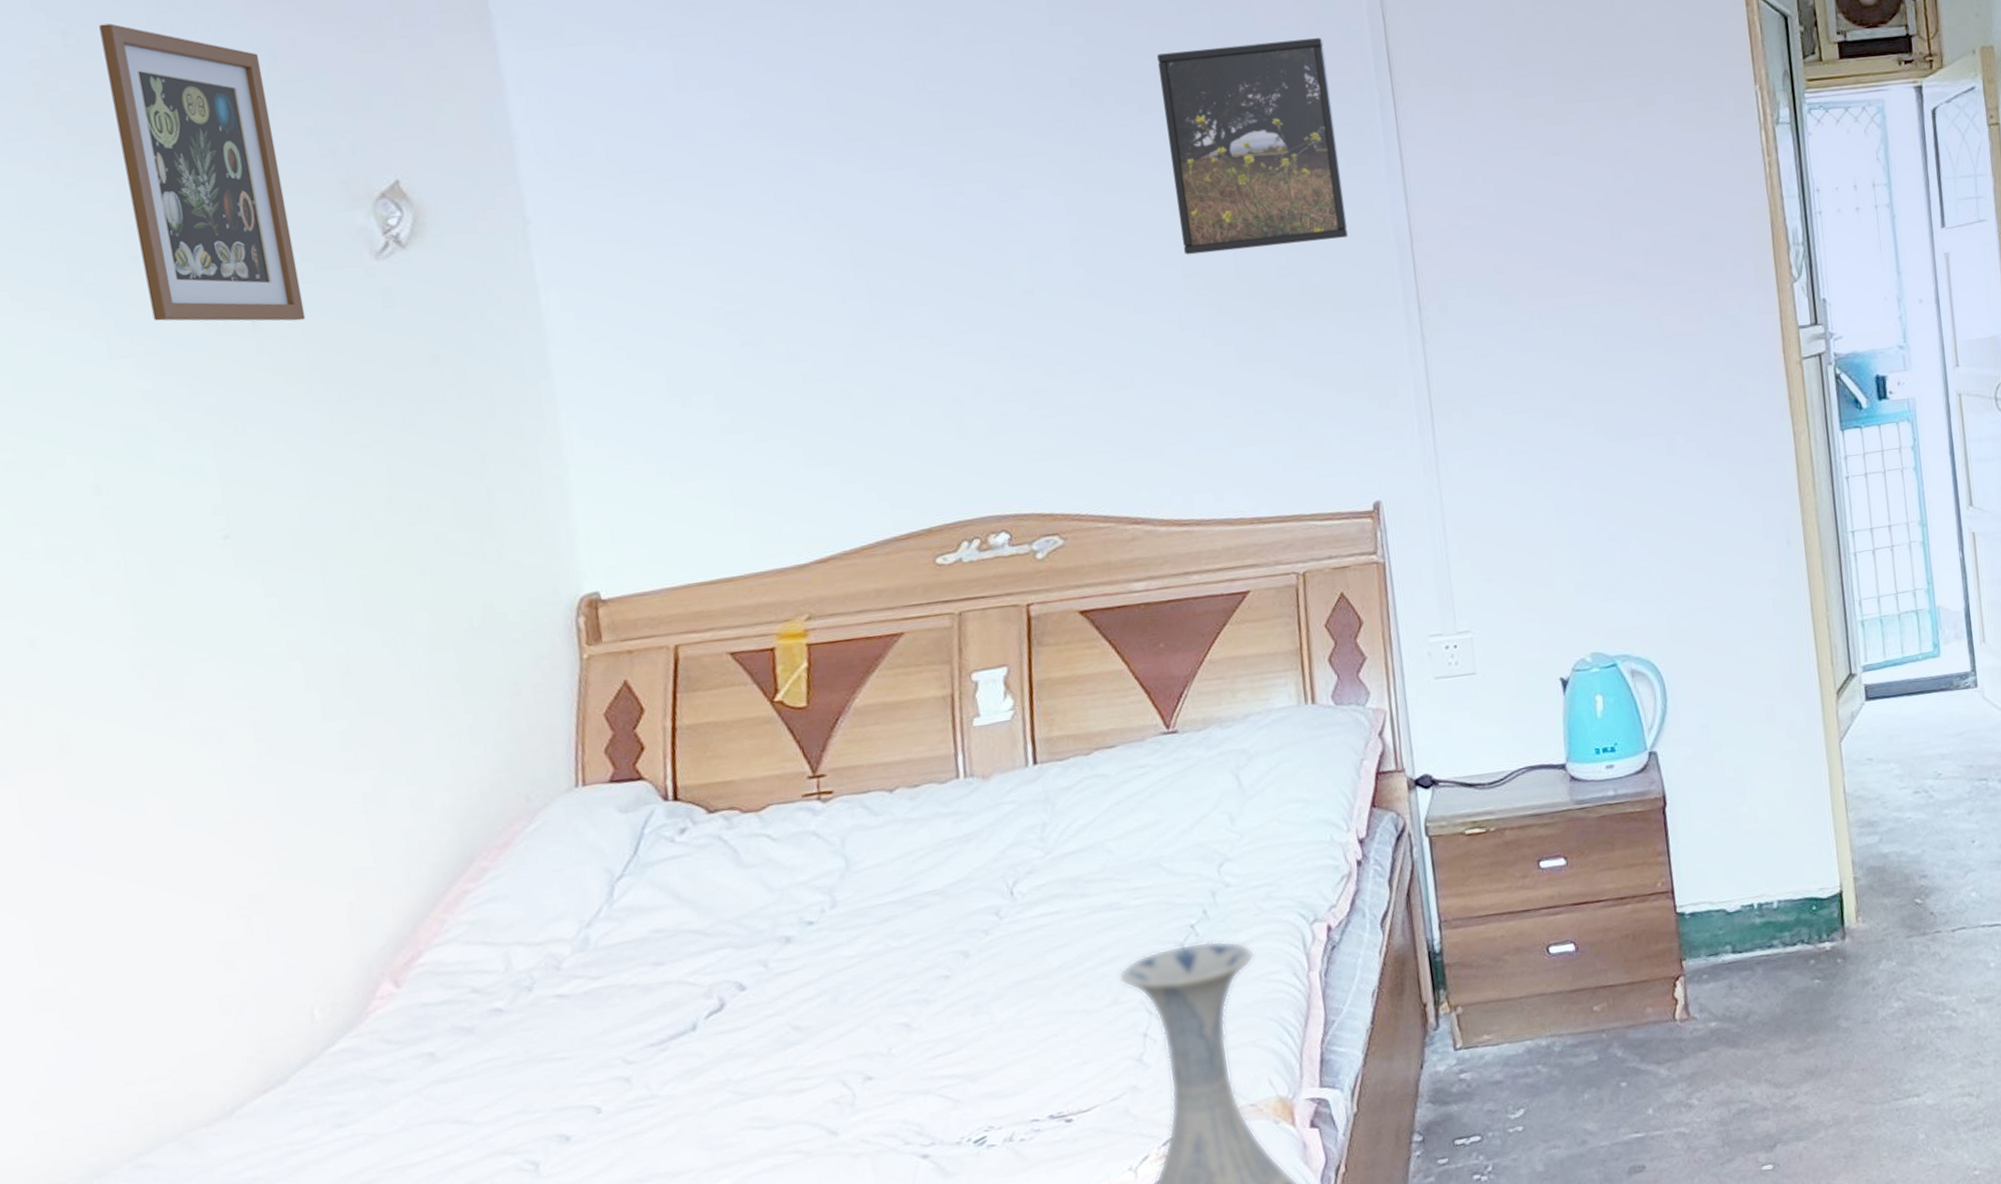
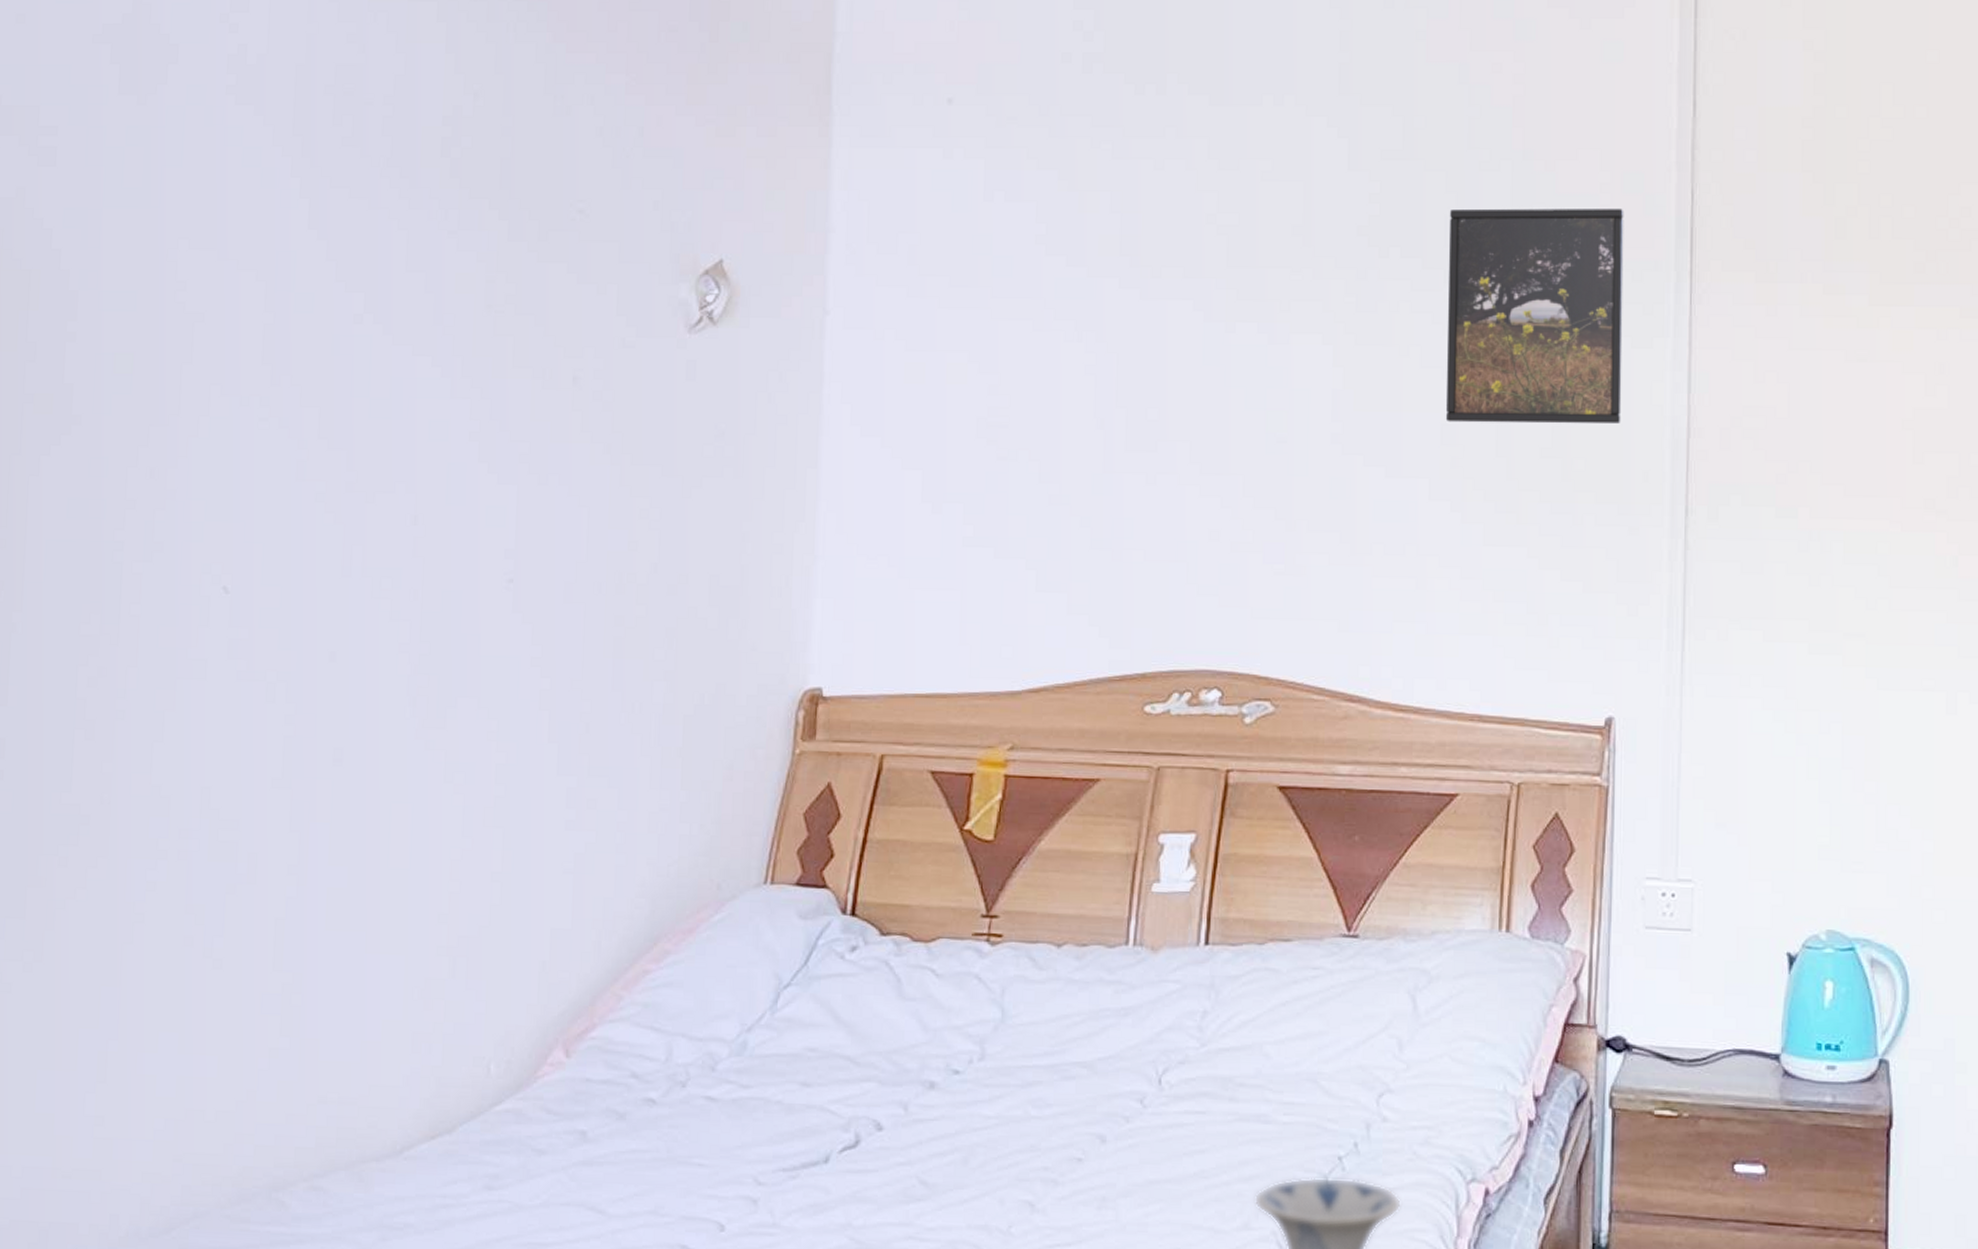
picture frame: present [99,23,306,321] -> none [493,90,629,383]

